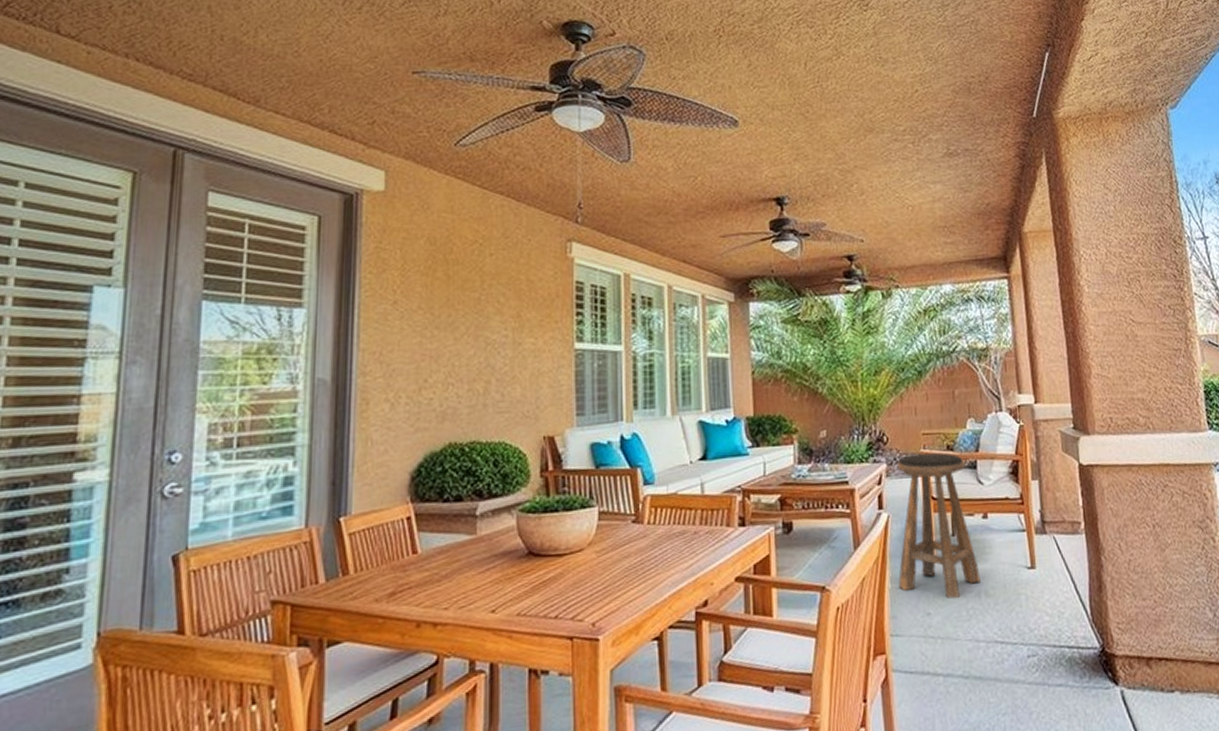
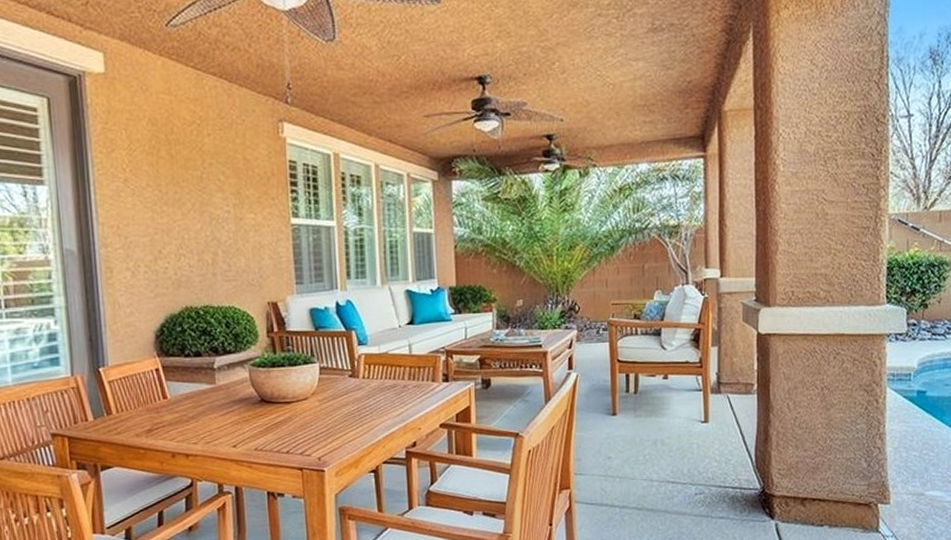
stool: present [897,452,980,599] -> none [584,321,657,446]

